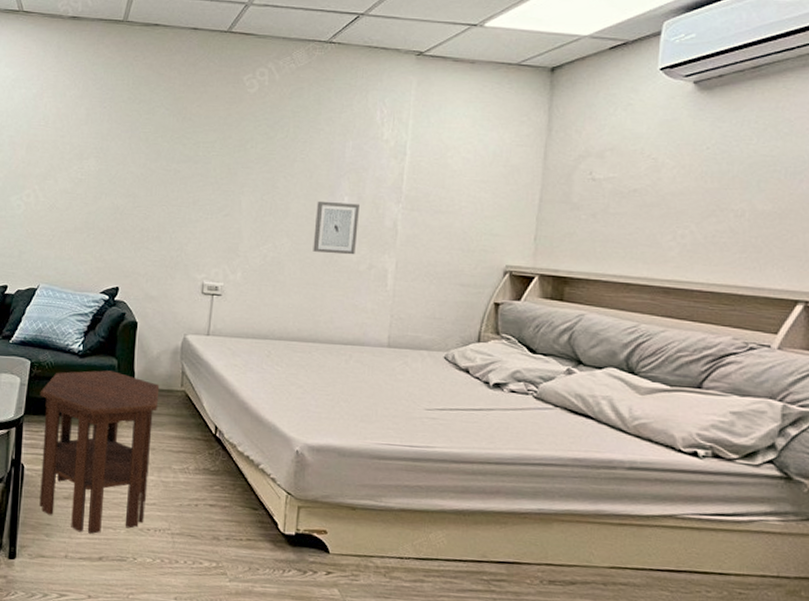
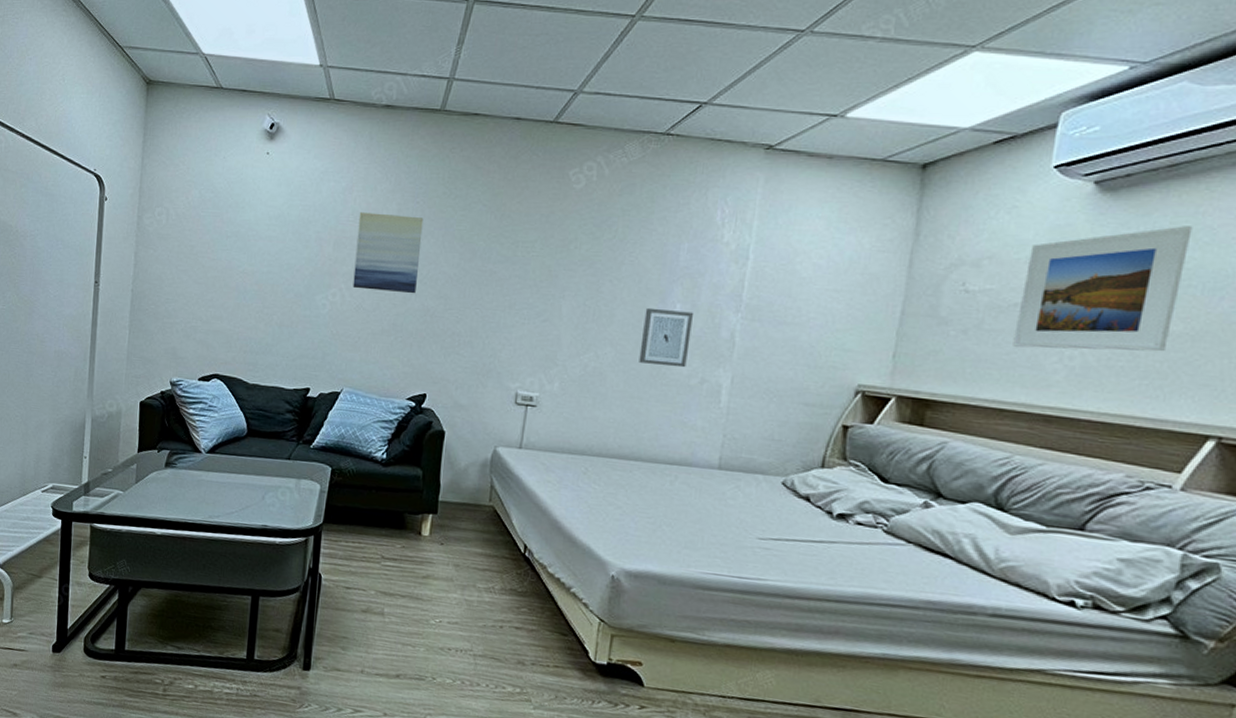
side table: present [39,370,160,535] -> none [336,480,467,651]
wall art: none [46,117,111,193] -> present [353,212,424,294]
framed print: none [634,119,775,229] -> present [1013,226,1193,352]

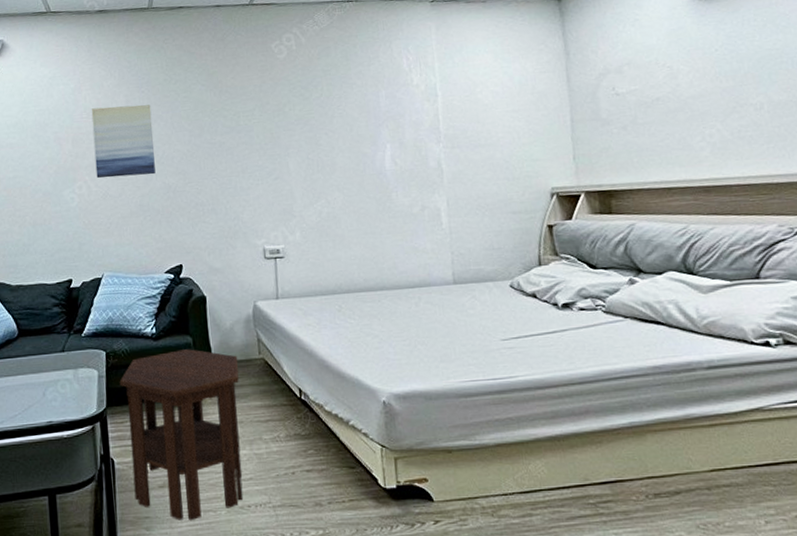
side table: none [336,480,467,651] -> present [119,349,244,521]
wall art: present [639,307,694,368] -> none [361,149,406,202]
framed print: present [1013,226,1193,352] -> none [657,15,779,134]

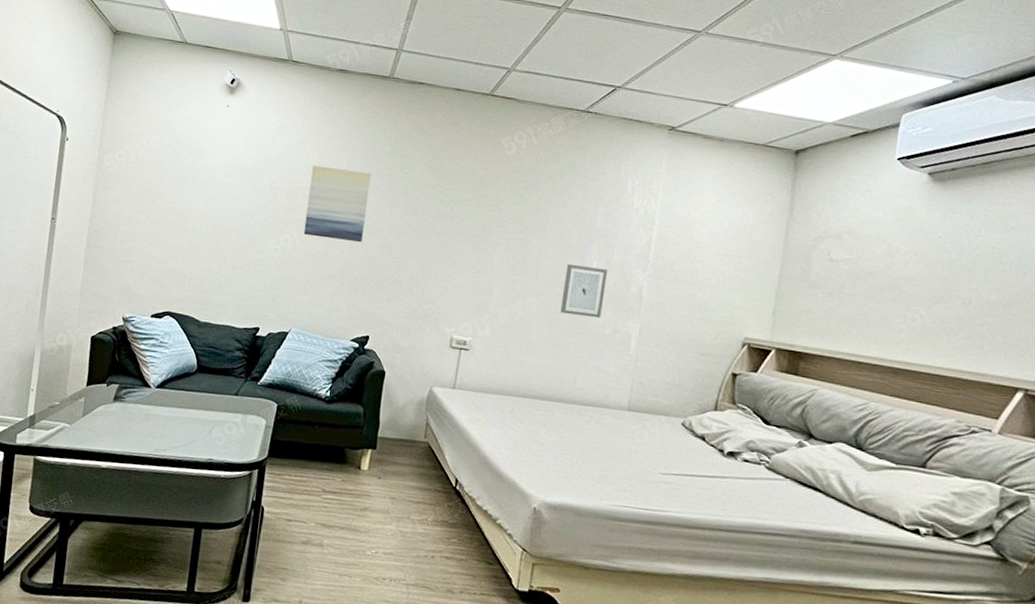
side table: present [119,349,244,521] -> none [277,416,404,581]
wall art: none [361,149,406,202] -> present [560,263,609,319]

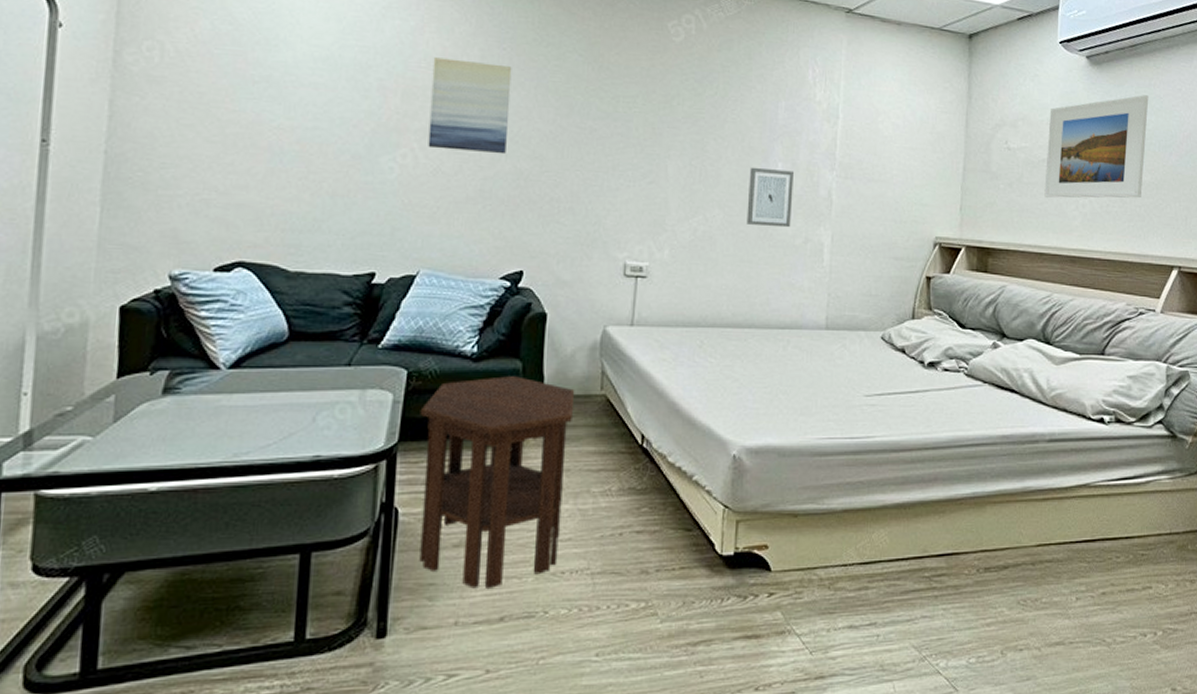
side table: none [277,416,404,581] -> present [419,376,575,590]
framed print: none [868,213,1002,317] -> present [1044,95,1149,199]

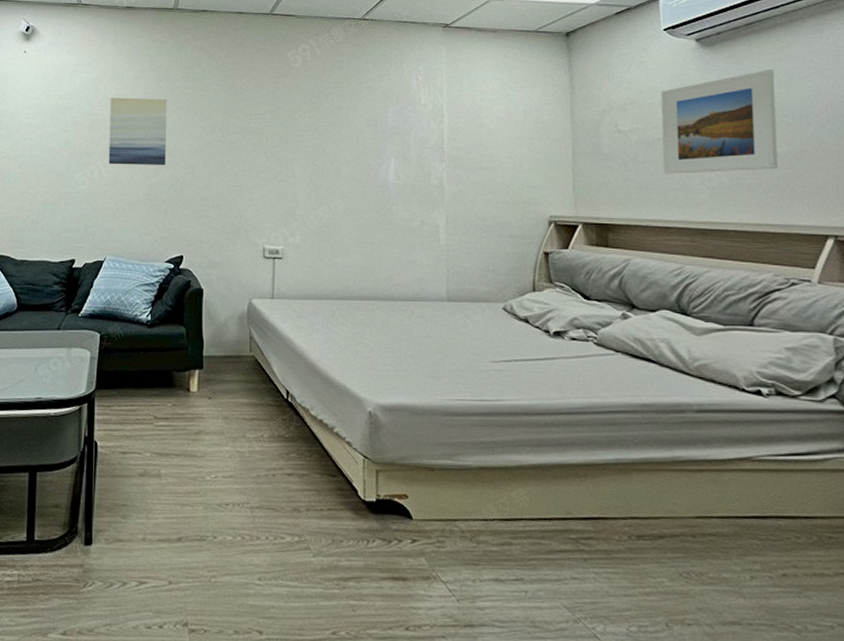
side table: present [419,376,575,590] -> none [110,339,229,514]
wall art: present [746,167,795,228] -> none [365,163,407,213]

